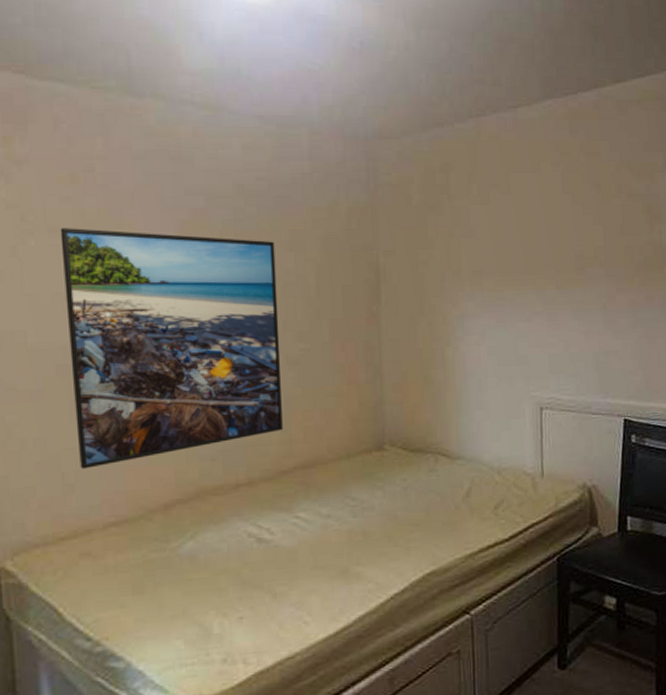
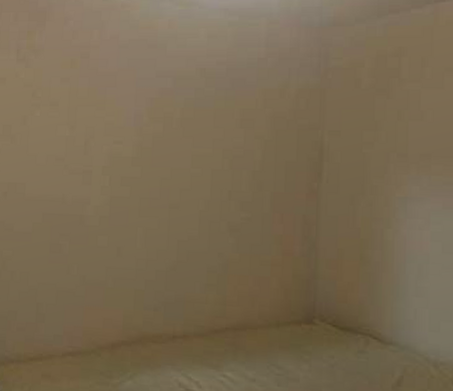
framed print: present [60,228,283,469] -> none [51,103,228,303]

